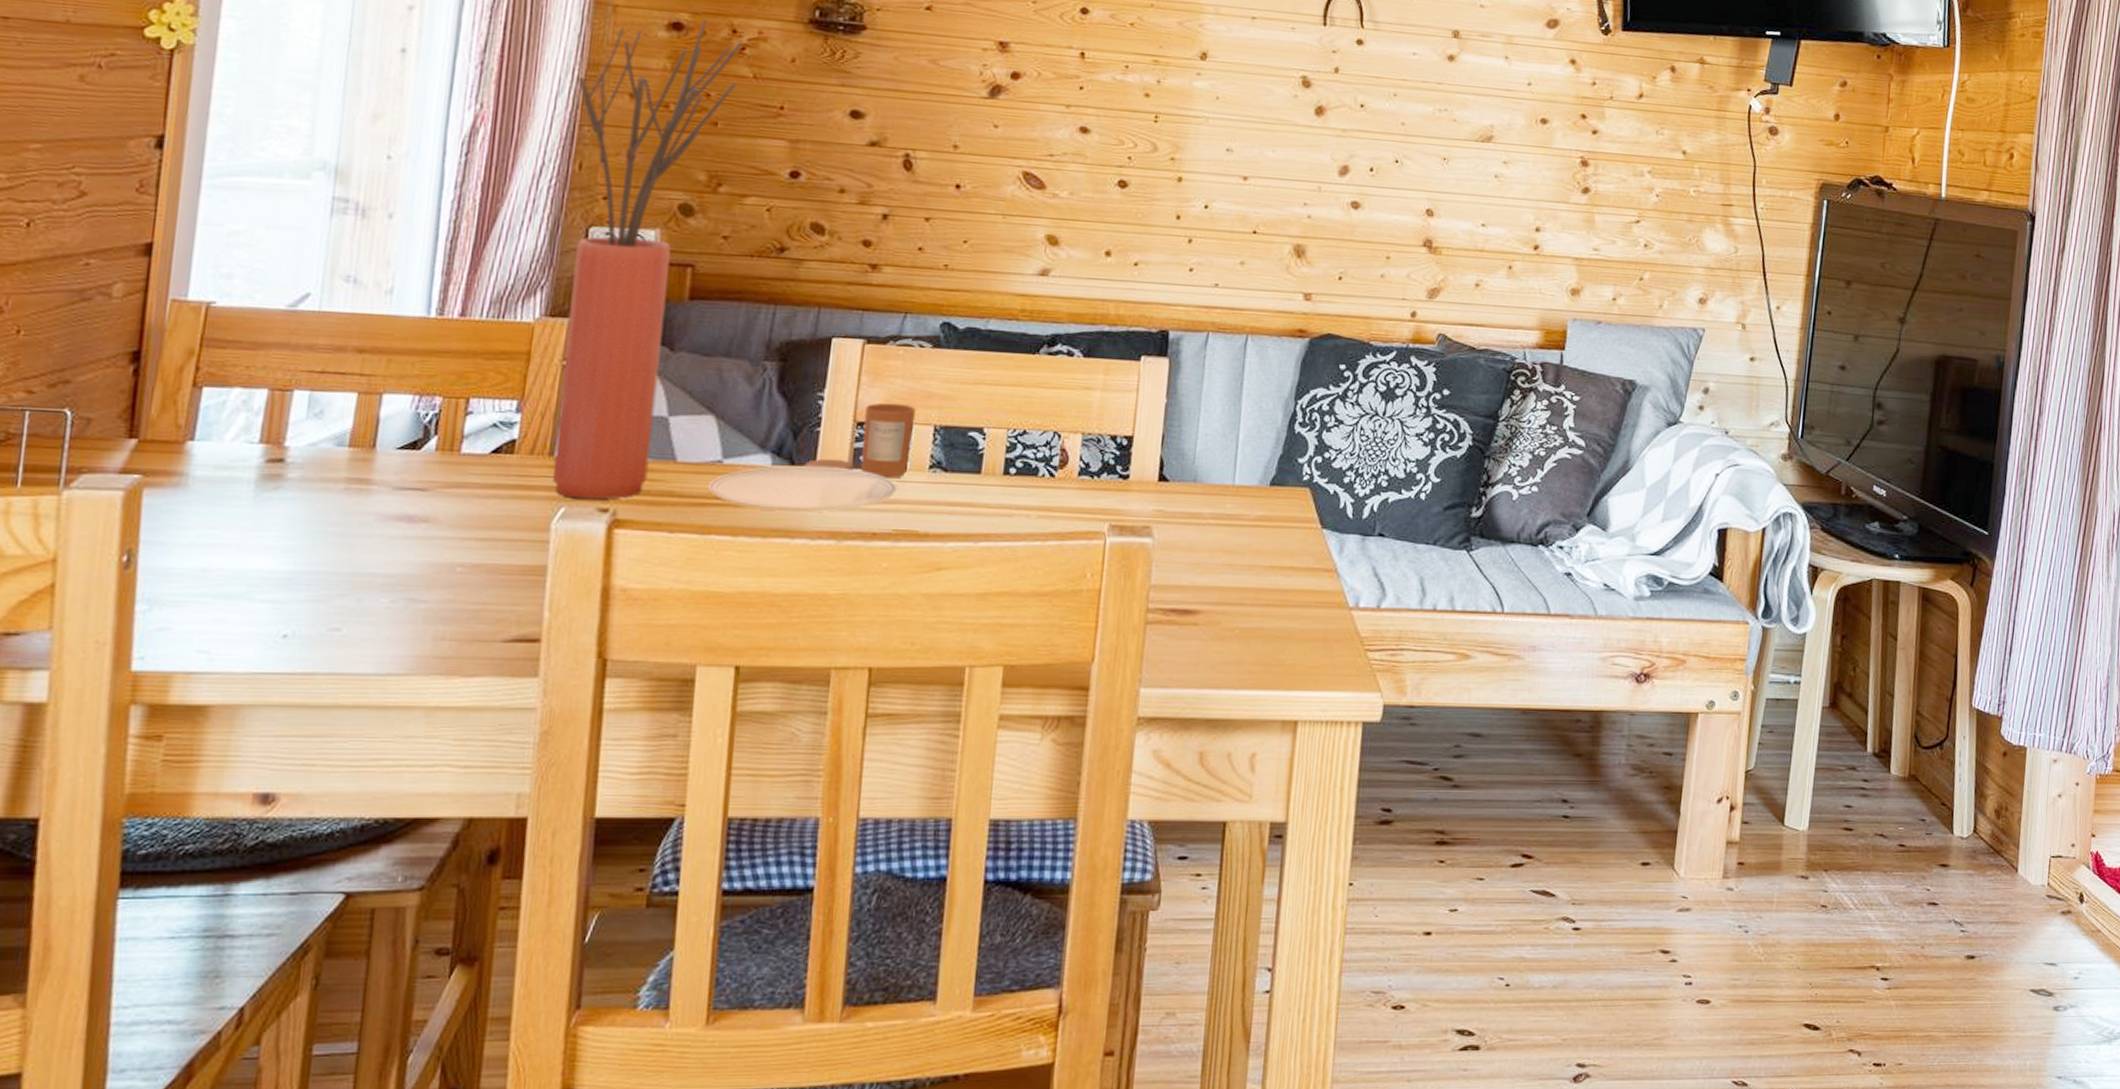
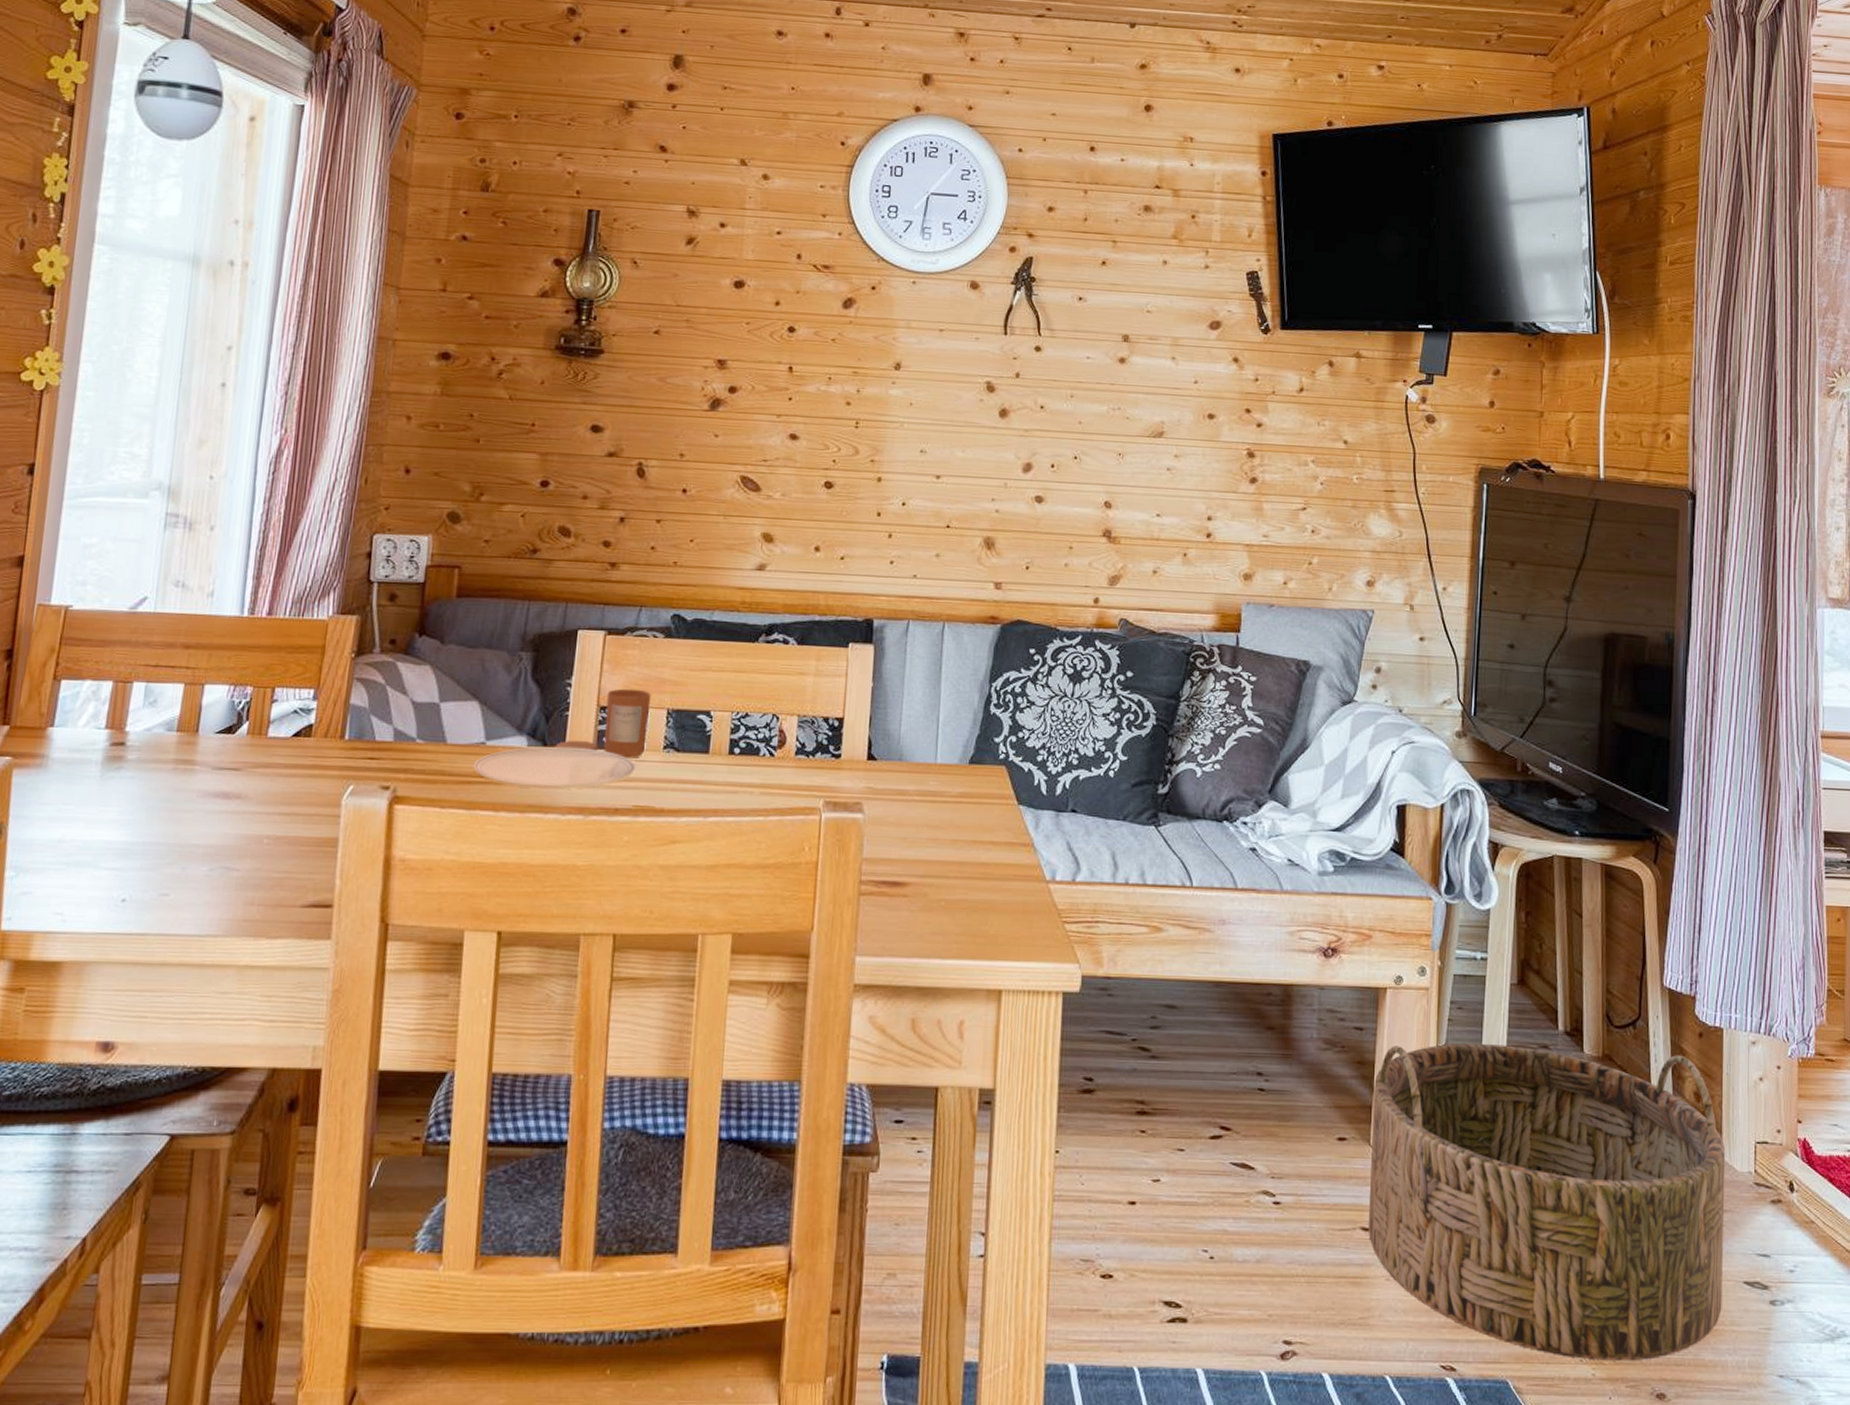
vase: present [552,20,744,500] -> none [342,350,501,778]
basket: none [1667,767,2022,1070] -> present [1367,1043,1726,1361]

